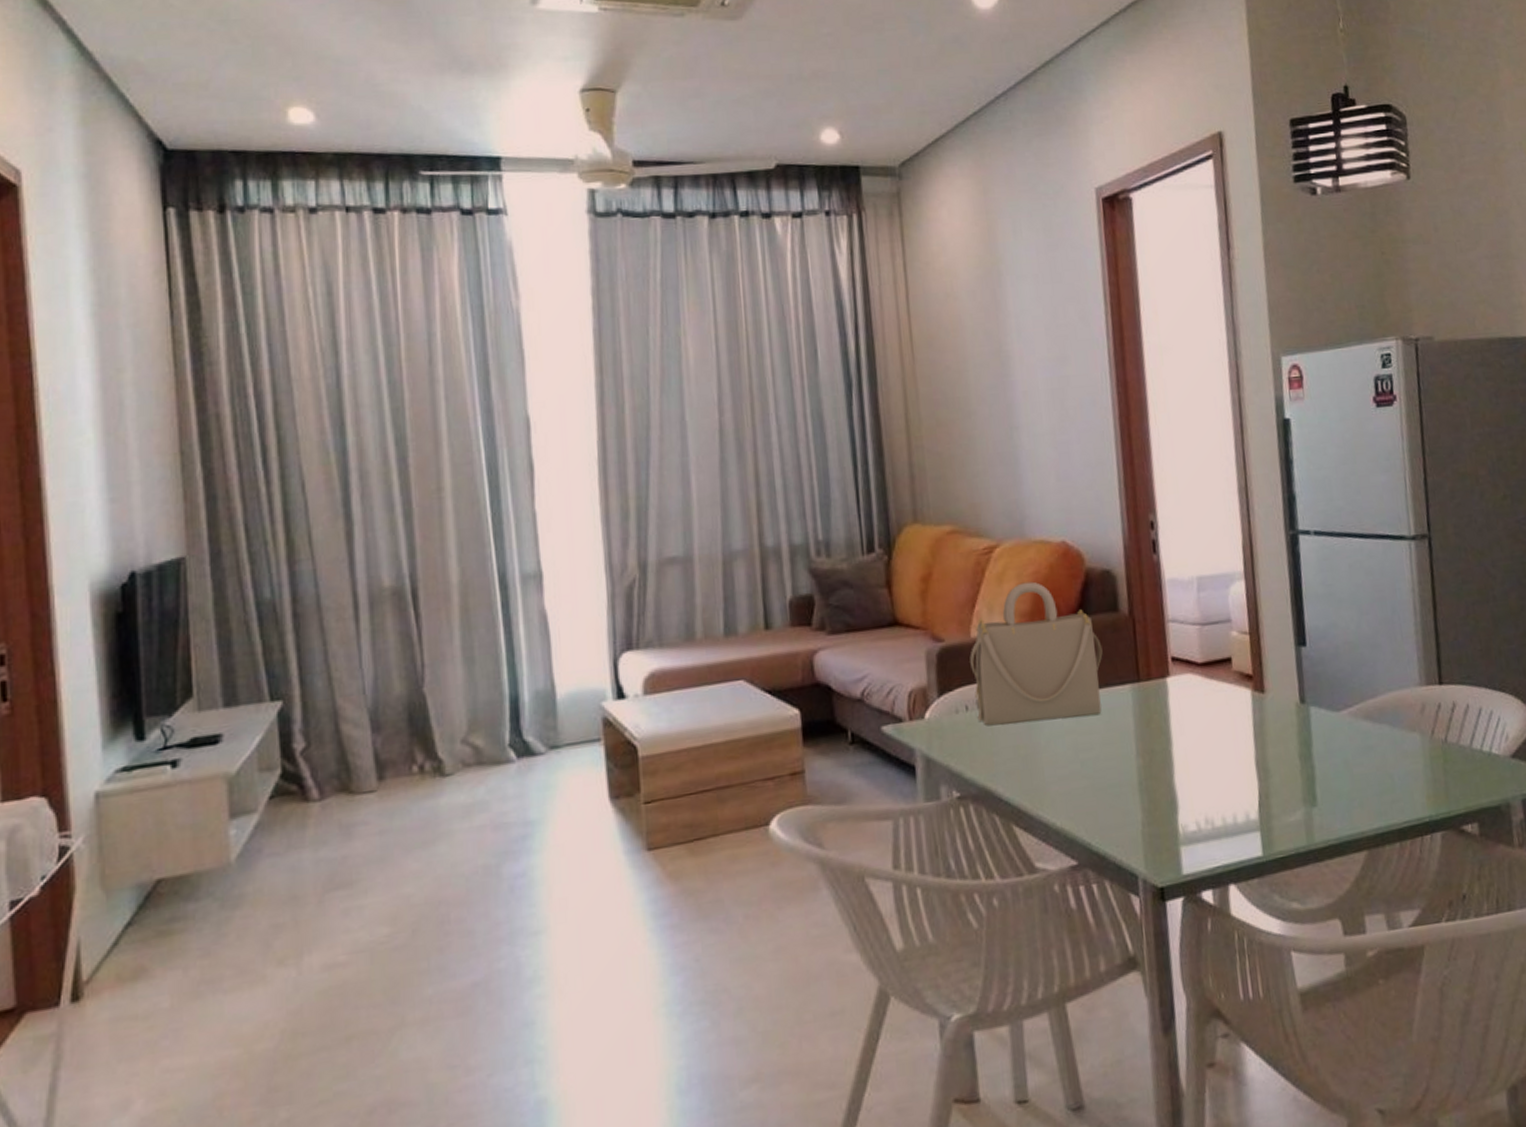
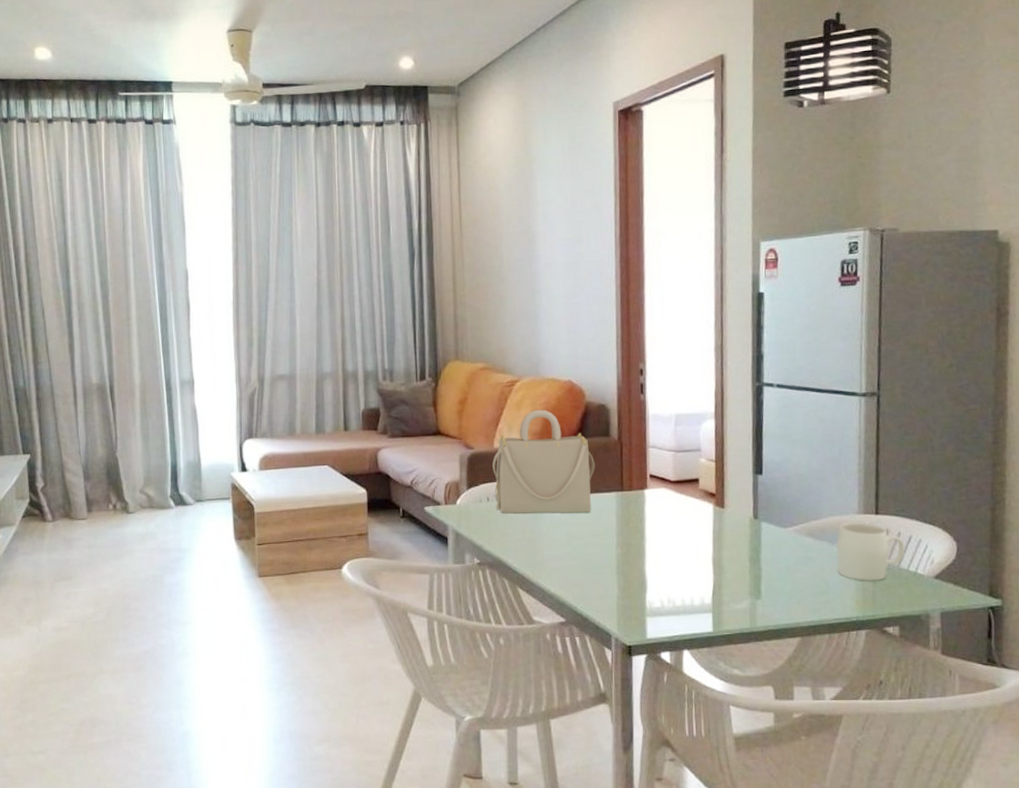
mug: none [1398,696,1476,770] -> present [836,522,906,582]

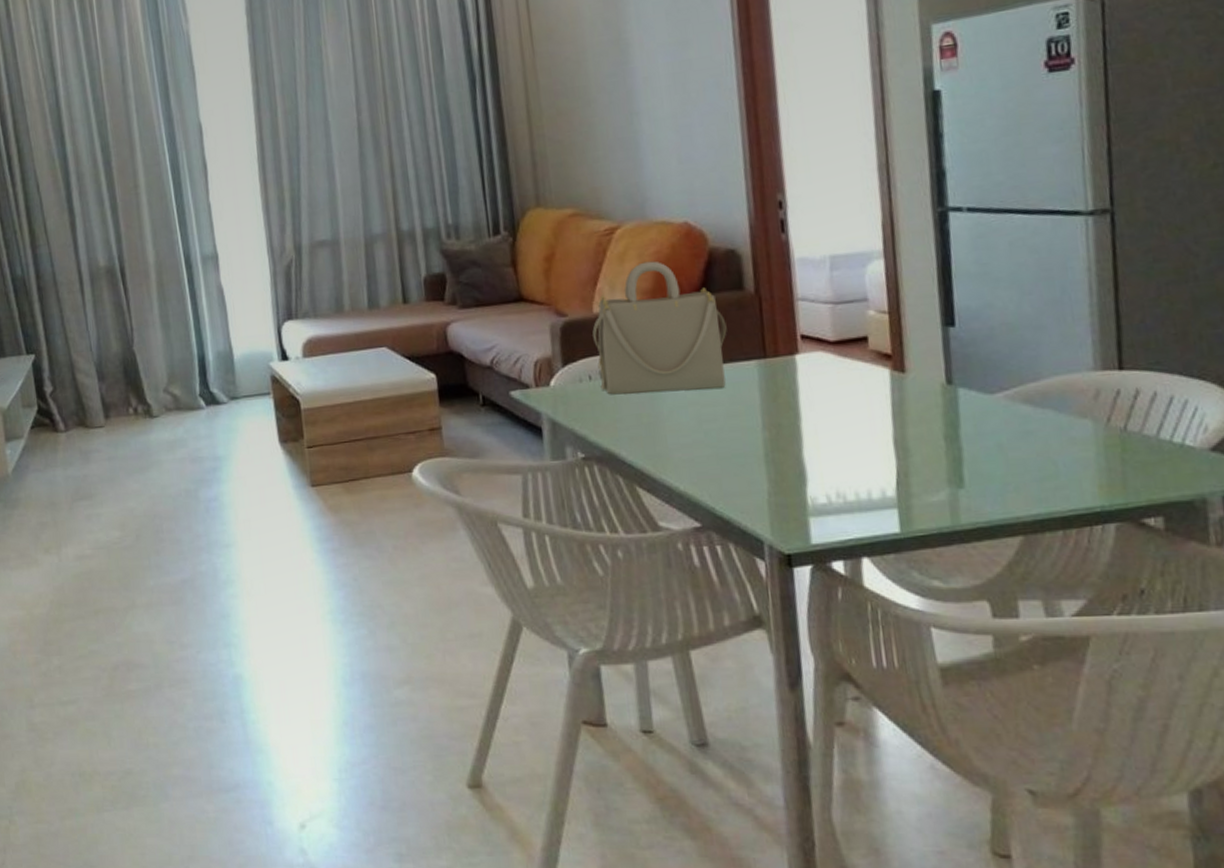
mug: present [836,522,906,582] -> none [1065,382,1166,459]

